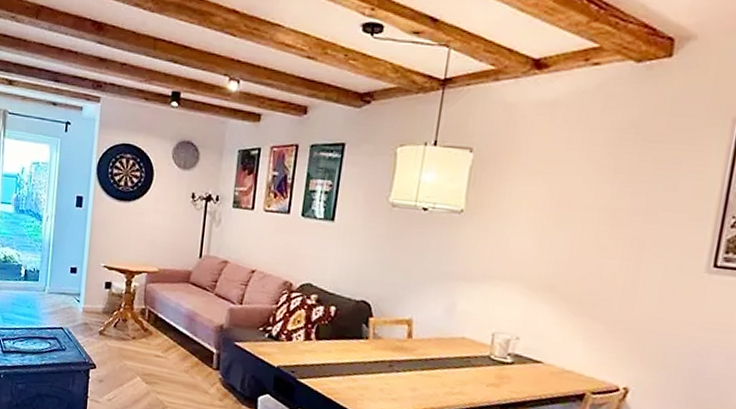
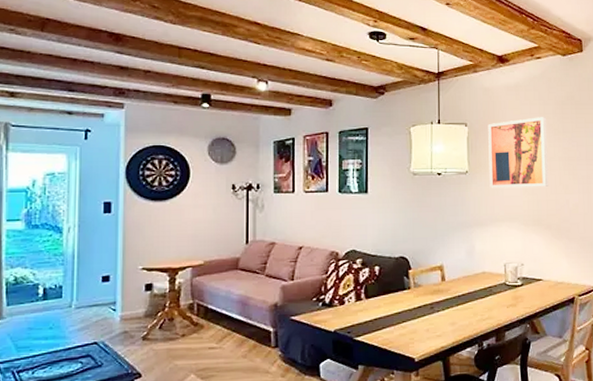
wall art: none [489,147,592,244] -> present [488,117,549,189]

